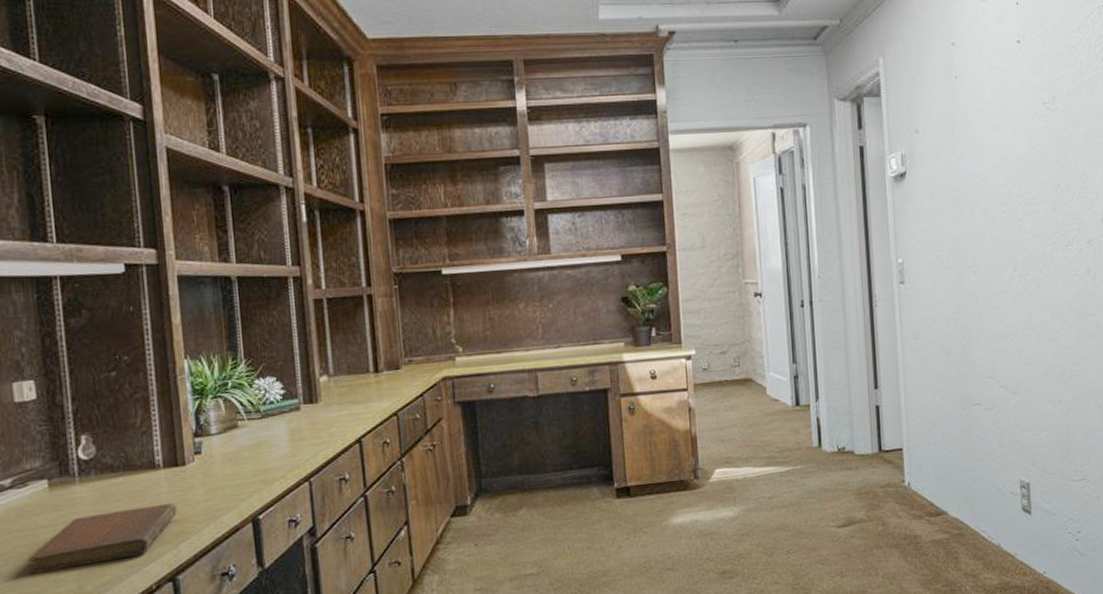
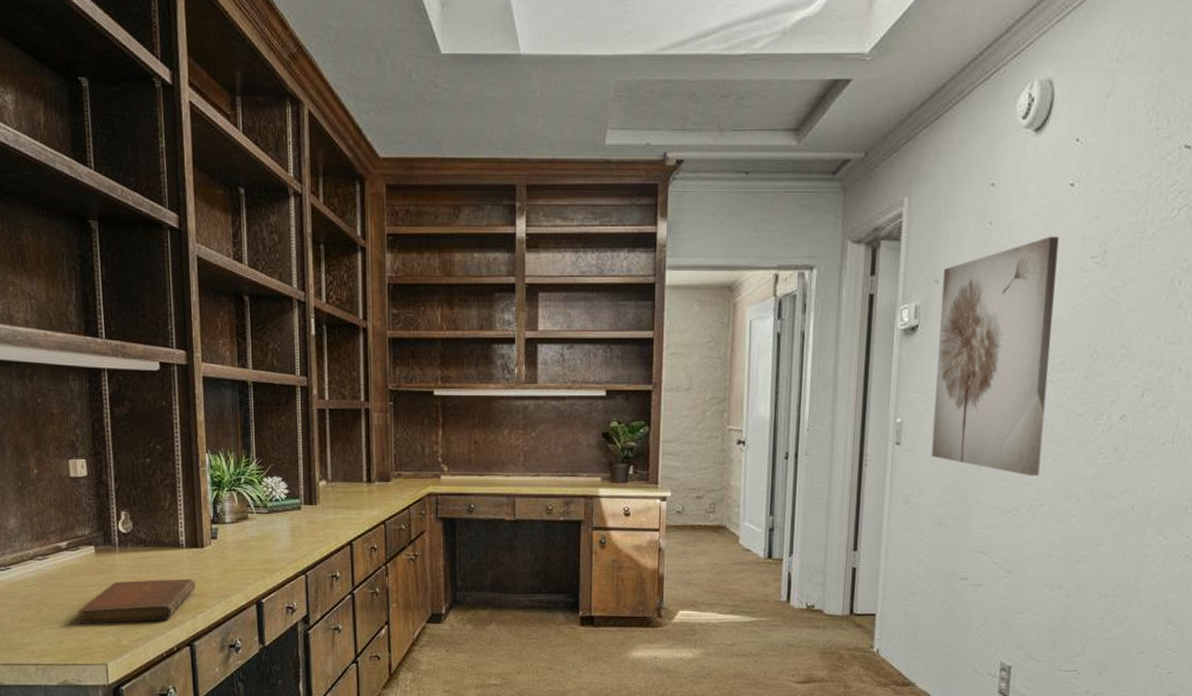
wall art: none [921,86,1028,302] -> present [931,236,1059,477]

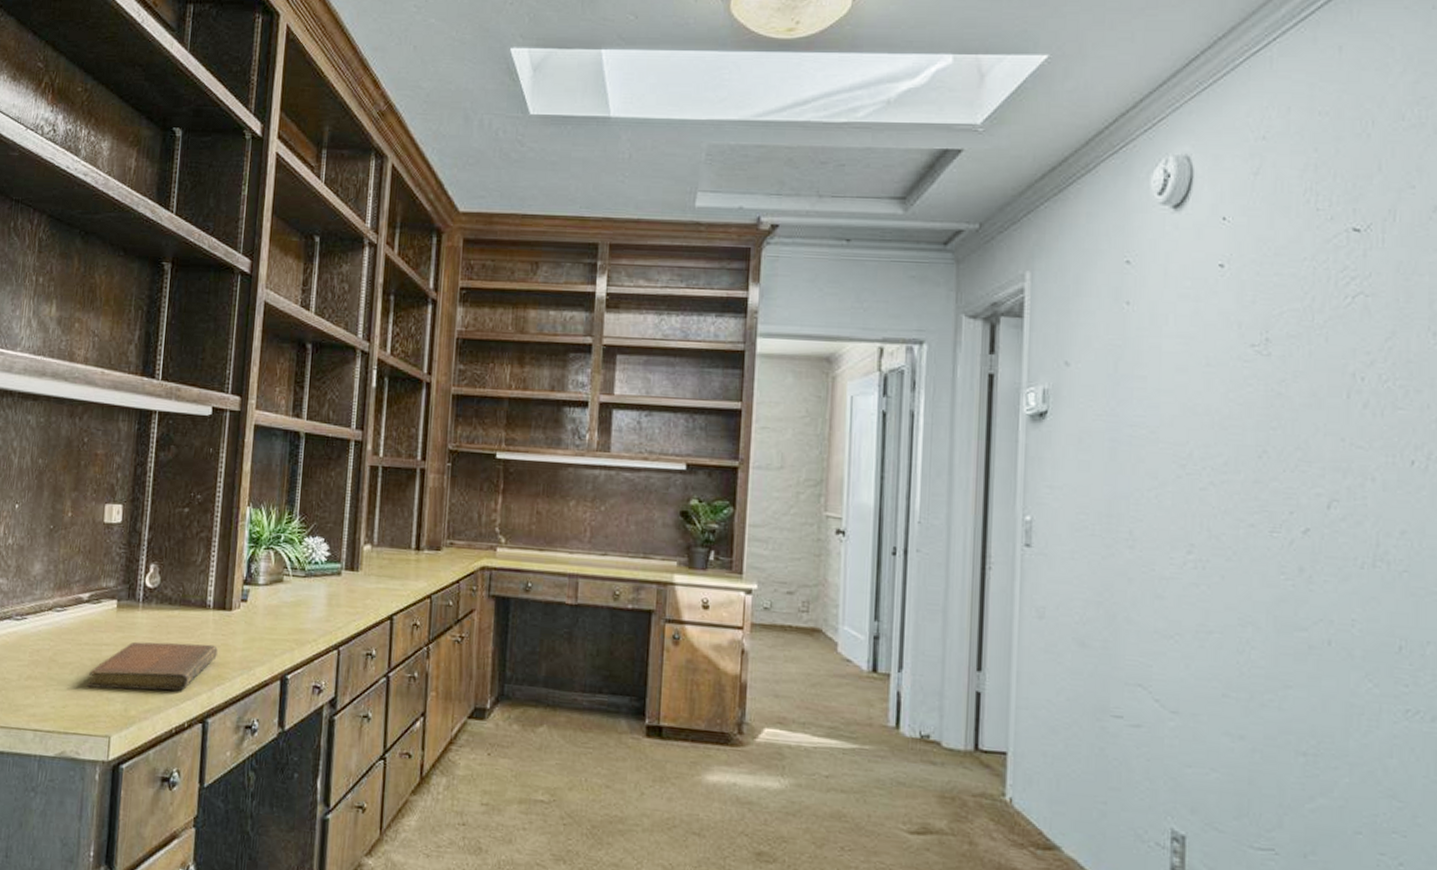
wall art: present [931,236,1059,477] -> none [1069,320,1210,596]

